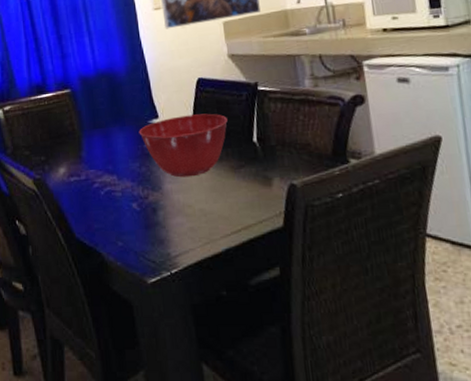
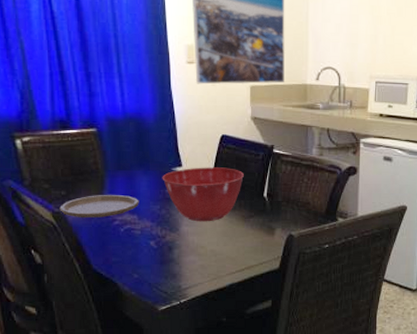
plate: none [40,155,118,183] -> present [59,194,139,218]

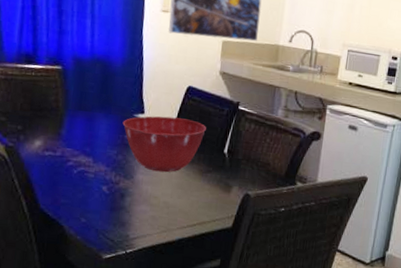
plate: present [59,194,139,218] -> none [13,133,96,157]

